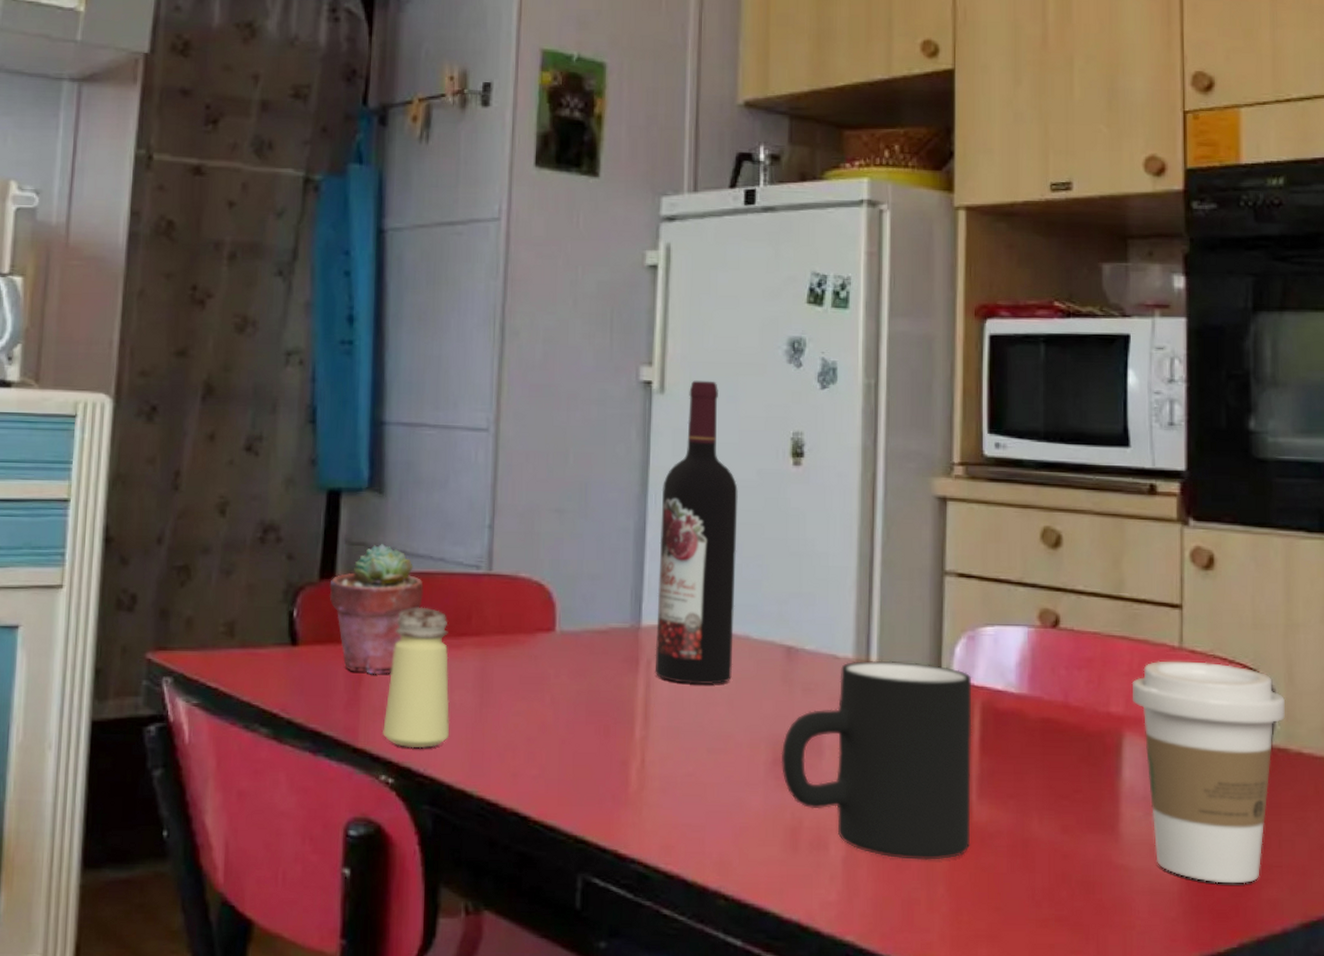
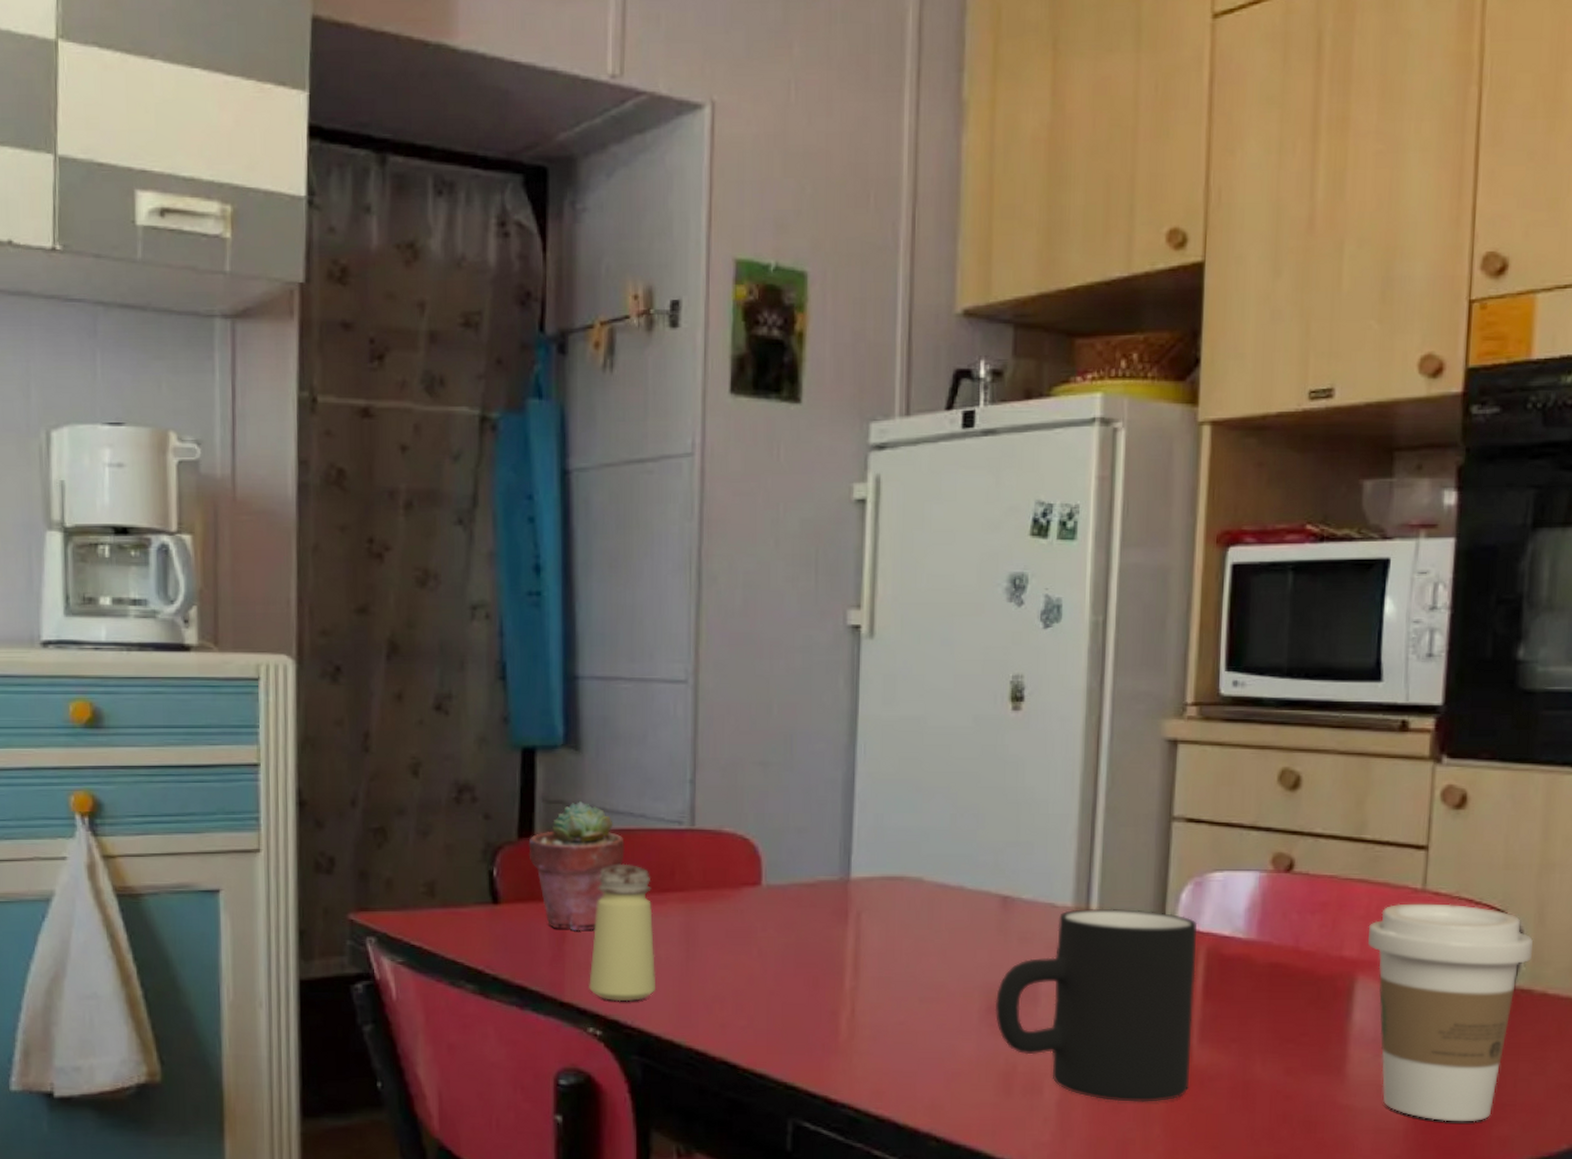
wine bottle: present [655,380,738,685] -> none [865,623,953,936]

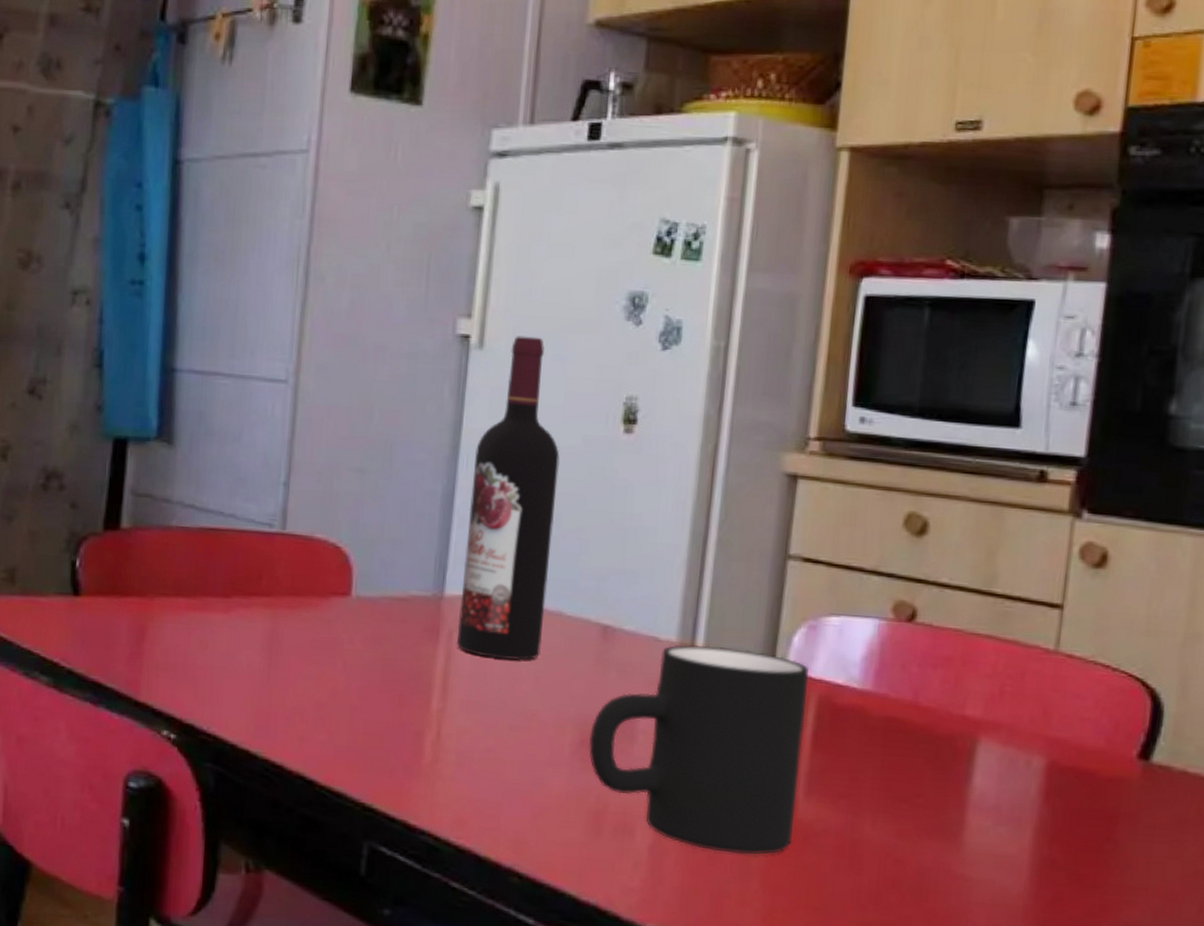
potted succulent: present [528,800,625,932] -> none [113,495,213,630]
saltshaker: present [589,863,655,1002] -> none [166,563,237,707]
wine bottle: none [865,623,953,936] -> present [457,336,560,661]
coffee cup: present [1368,903,1534,1122] -> none [993,663,1175,904]

